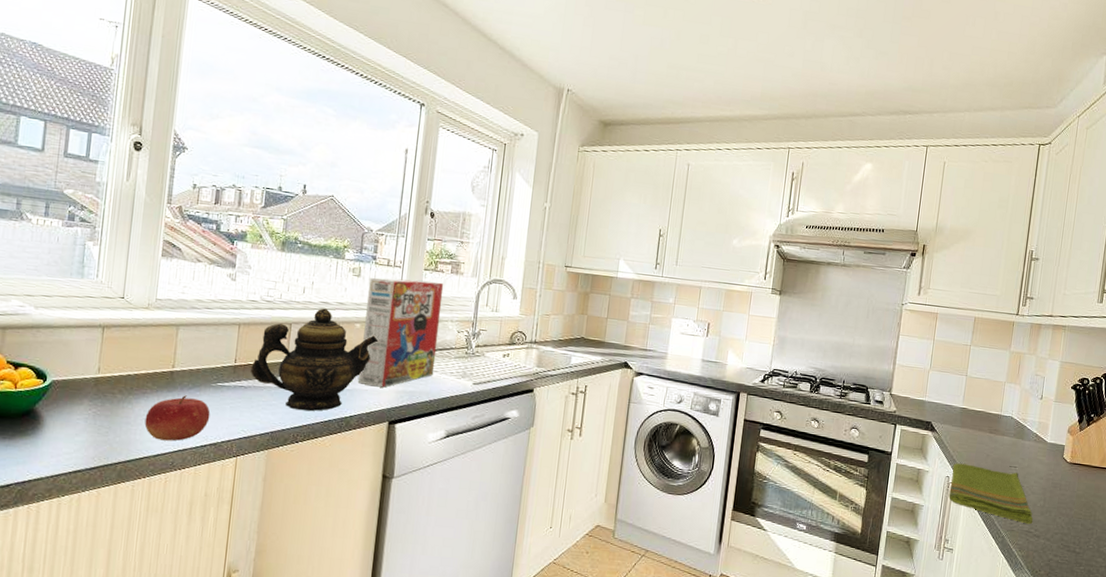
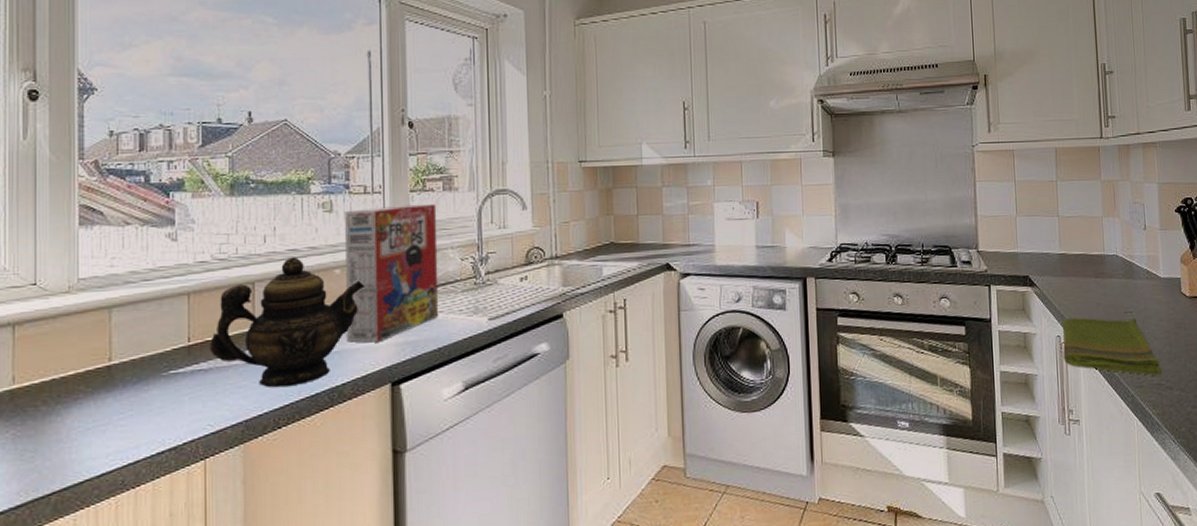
fruit: present [144,395,211,441] -> none [81,393,165,455]

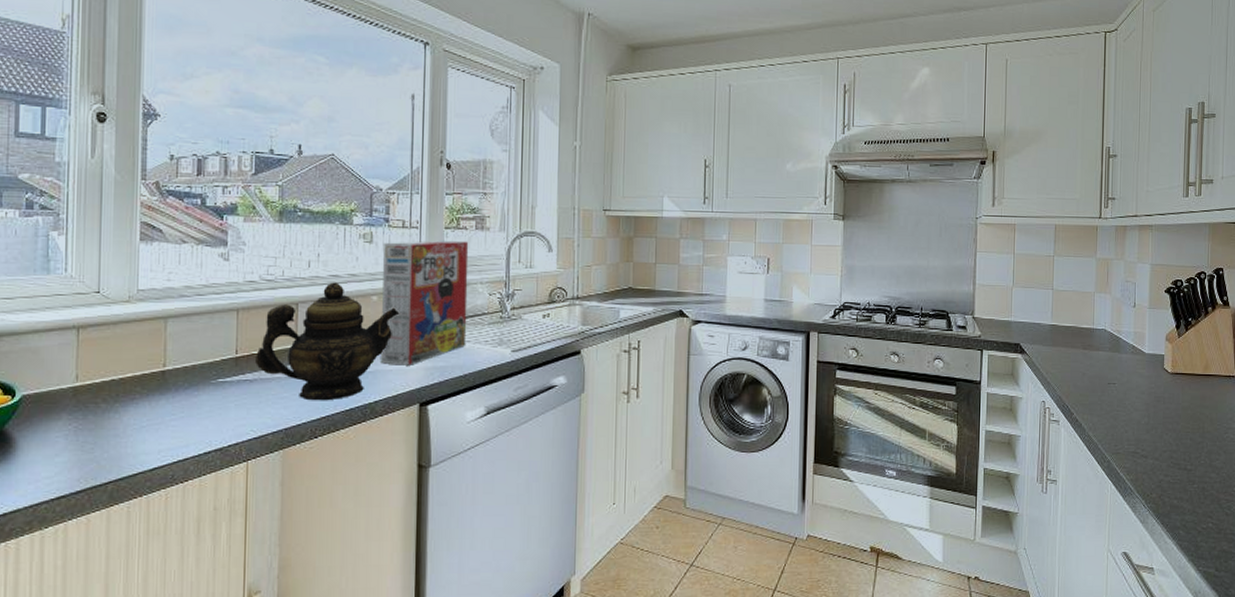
dish towel: present [1061,318,1161,376] -> none [1046,386,1138,445]

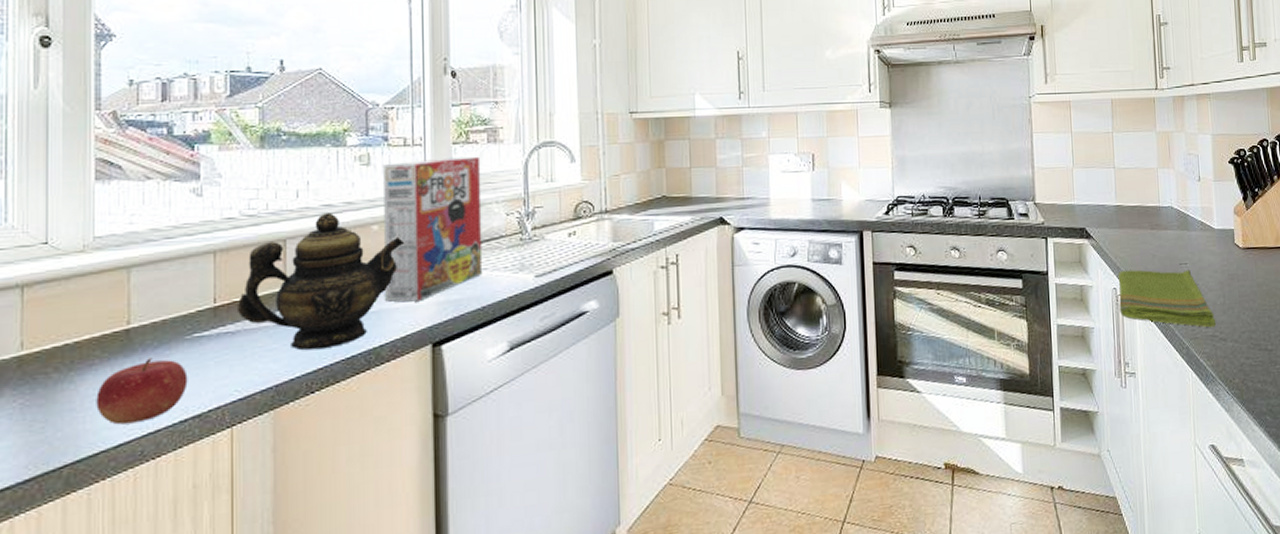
fruit: none [136,397,212,451] -> present [96,358,188,425]
dish towel: none [1046,386,1138,445] -> present [1118,270,1215,328]

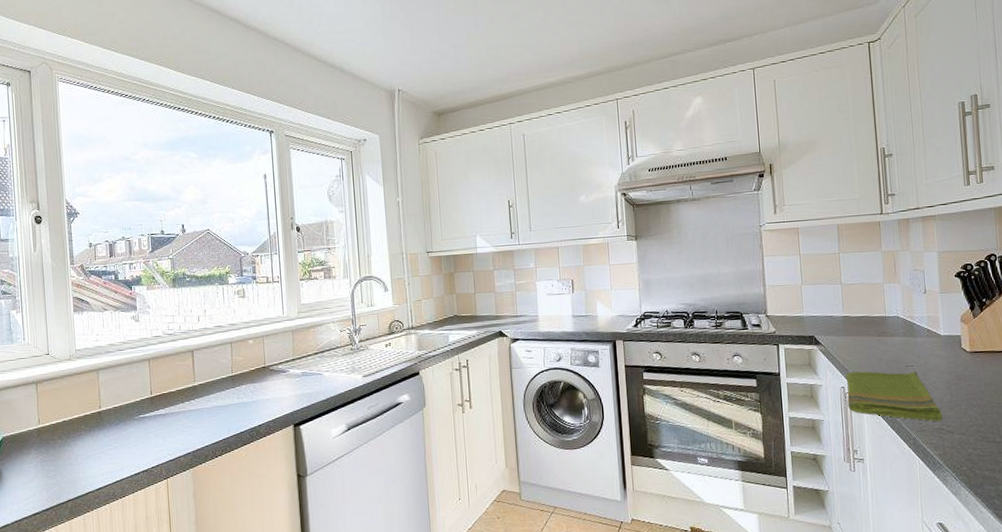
fruit: present [96,358,188,425] -> none [84,431,138,475]
teapot: present [238,212,405,350] -> none [165,331,272,428]
cereal box: present [383,156,483,302] -> none [254,289,326,395]

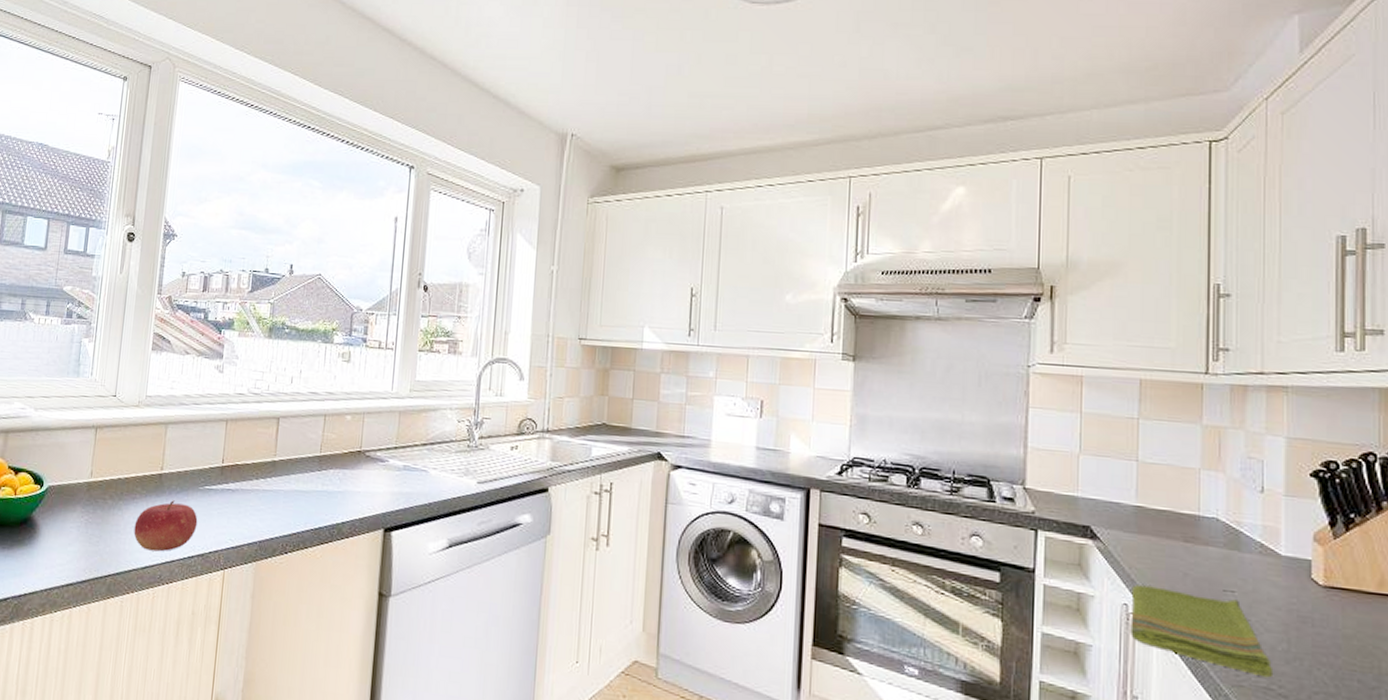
fruit: none [84,431,138,475] -> present [133,500,198,552]

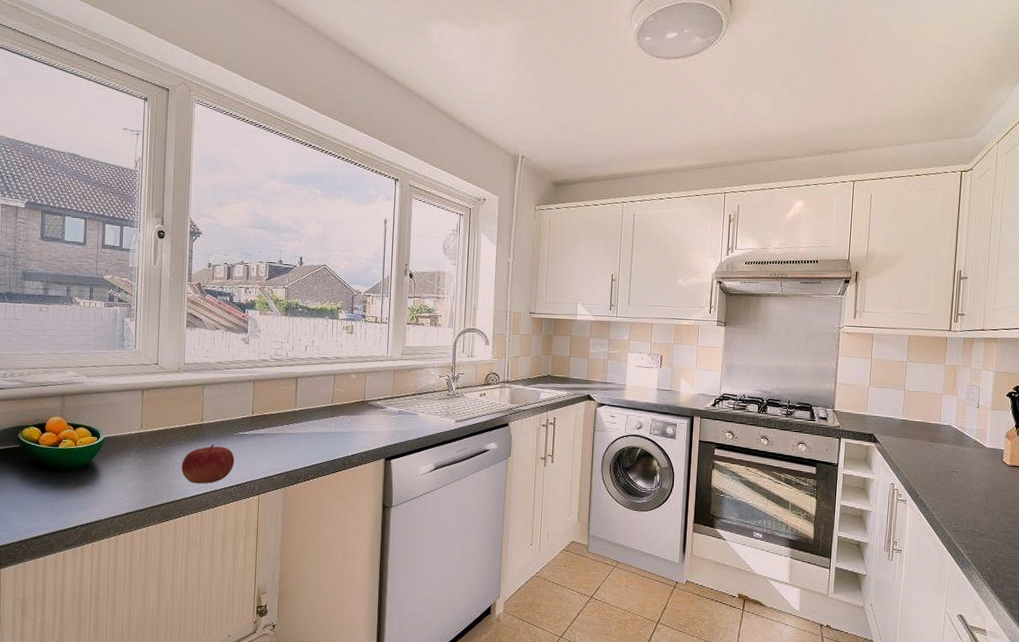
dish towel: present [1130,584,1272,678] -> none [894,471,977,525]

